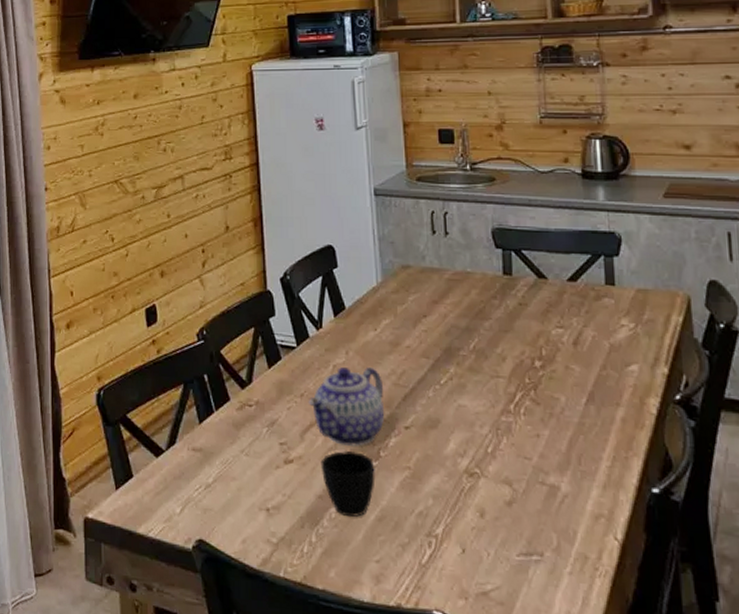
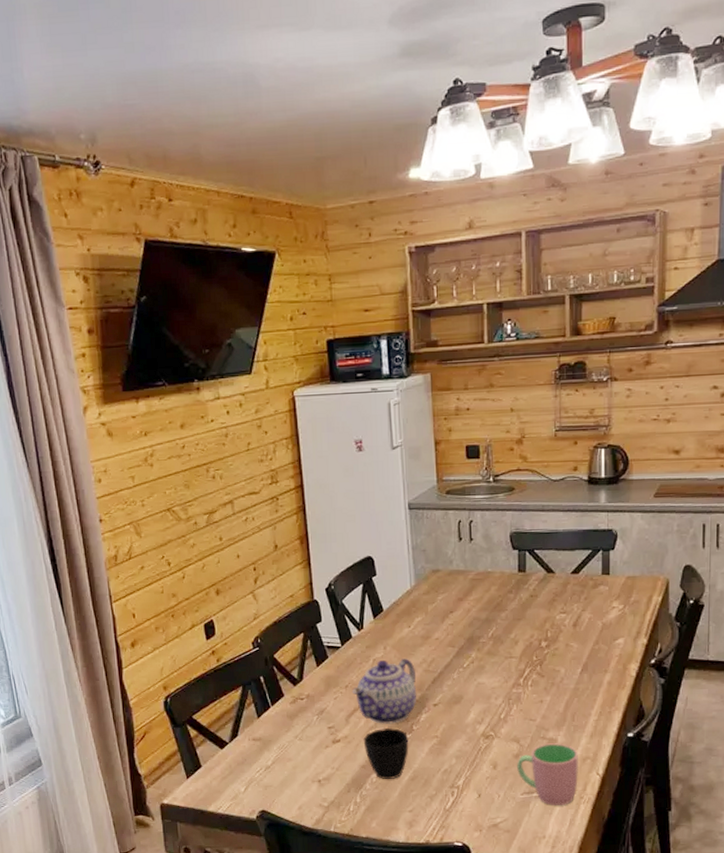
cup: none [510,491,590,577] -> present [517,743,578,805]

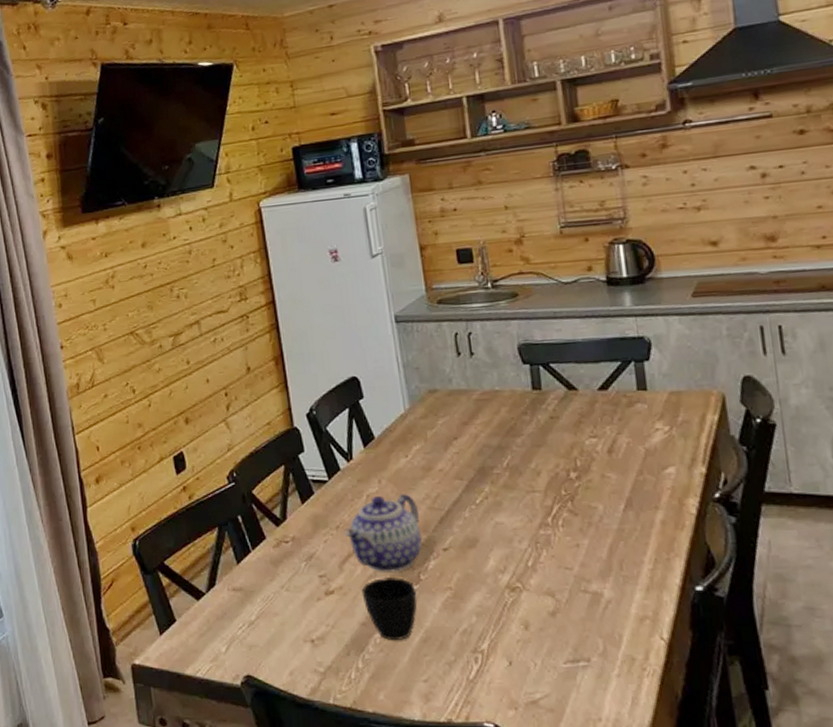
cup: present [517,743,578,805] -> none [554,598,637,678]

